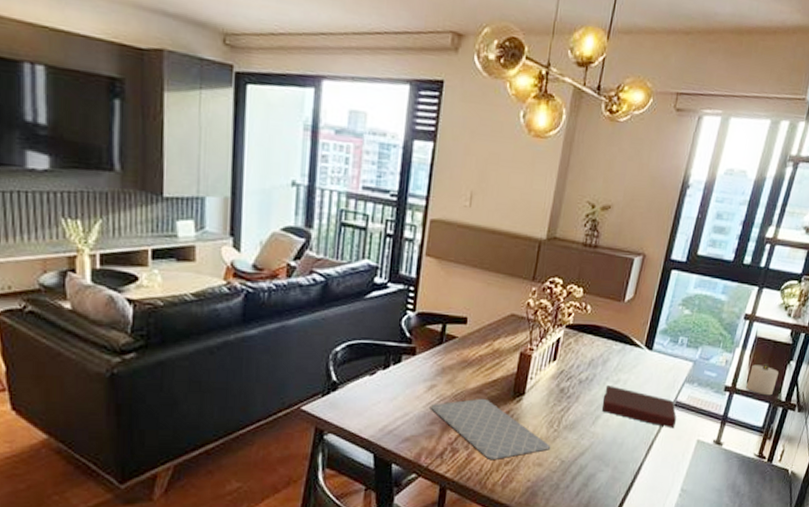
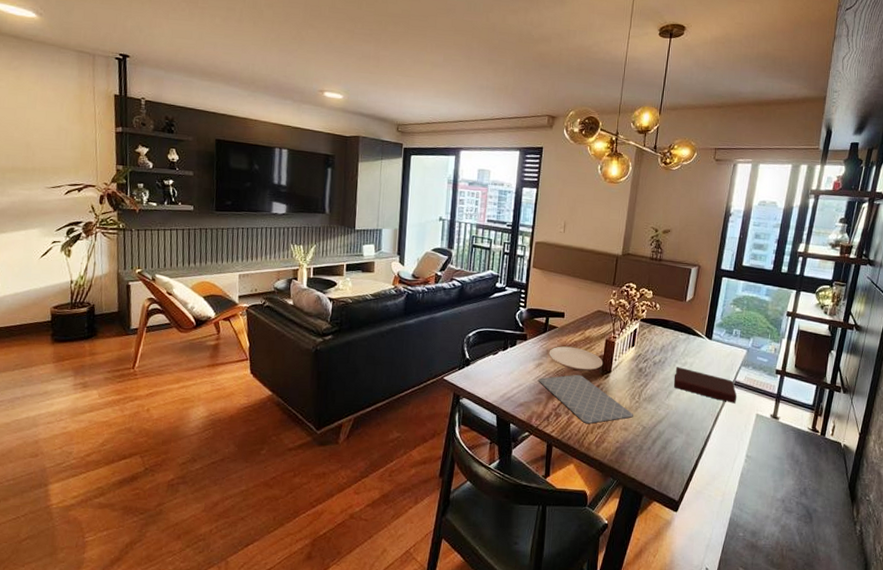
plate: none [445,362,516,394] -> present [549,346,604,371]
candle: present [746,363,779,396] -> none [794,352,822,379]

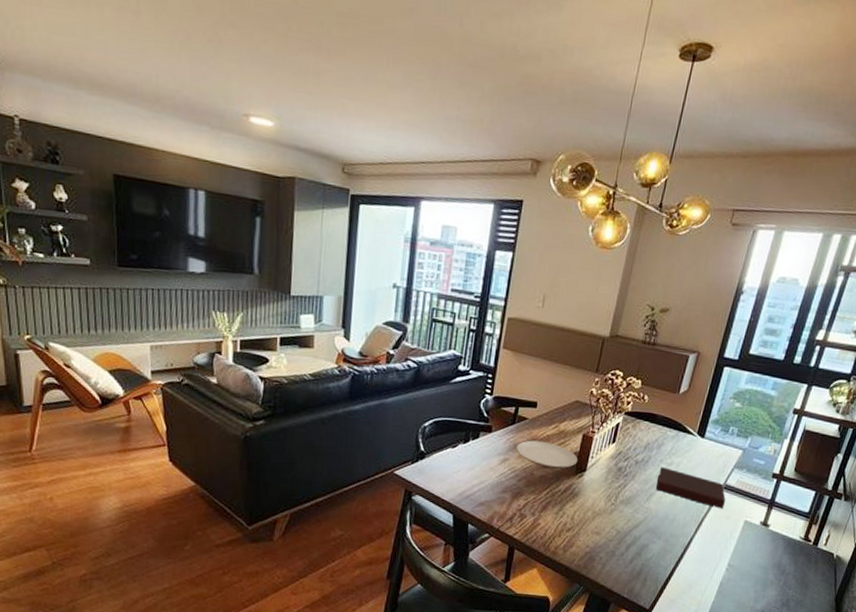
placemat: present [538,374,634,424] -> none [502,472,608,526]

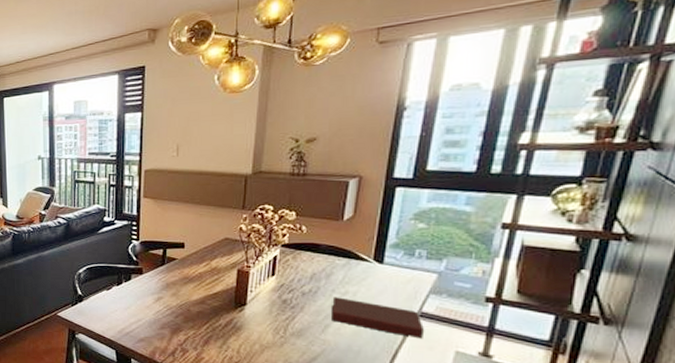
plate: present [516,440,578,469] -> none [169,279,236,305]

